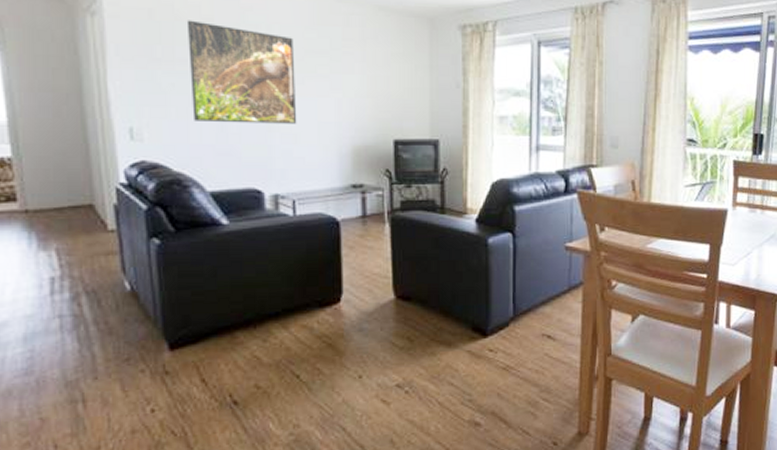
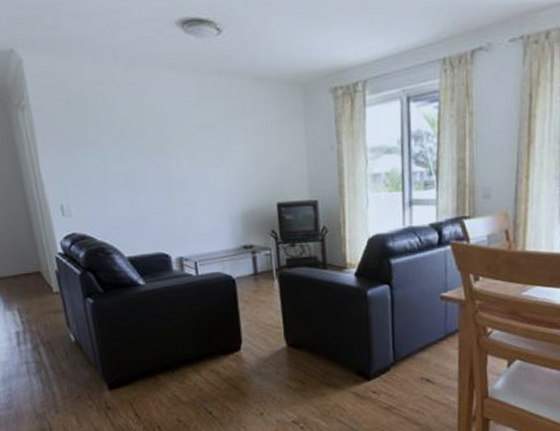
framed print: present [186,20,297,124] -> none [95,106,193,197]

